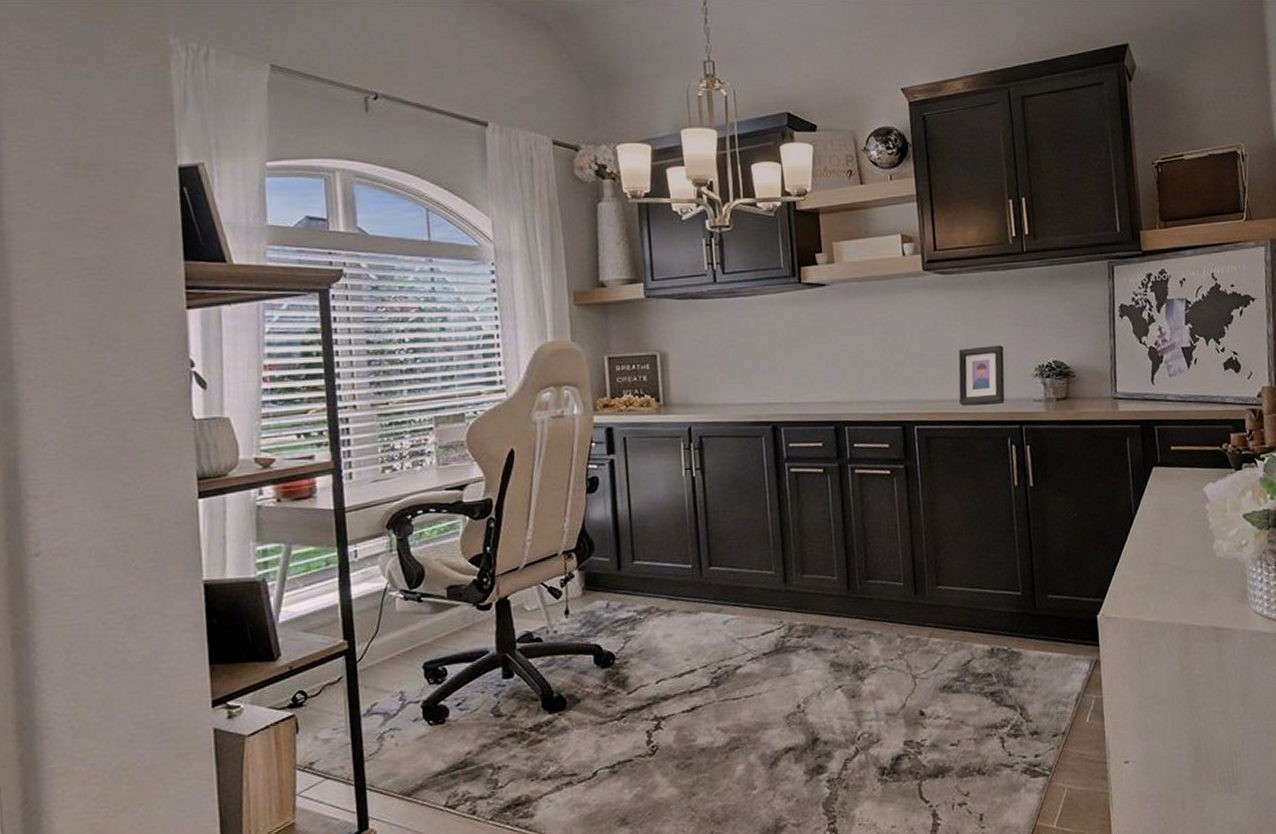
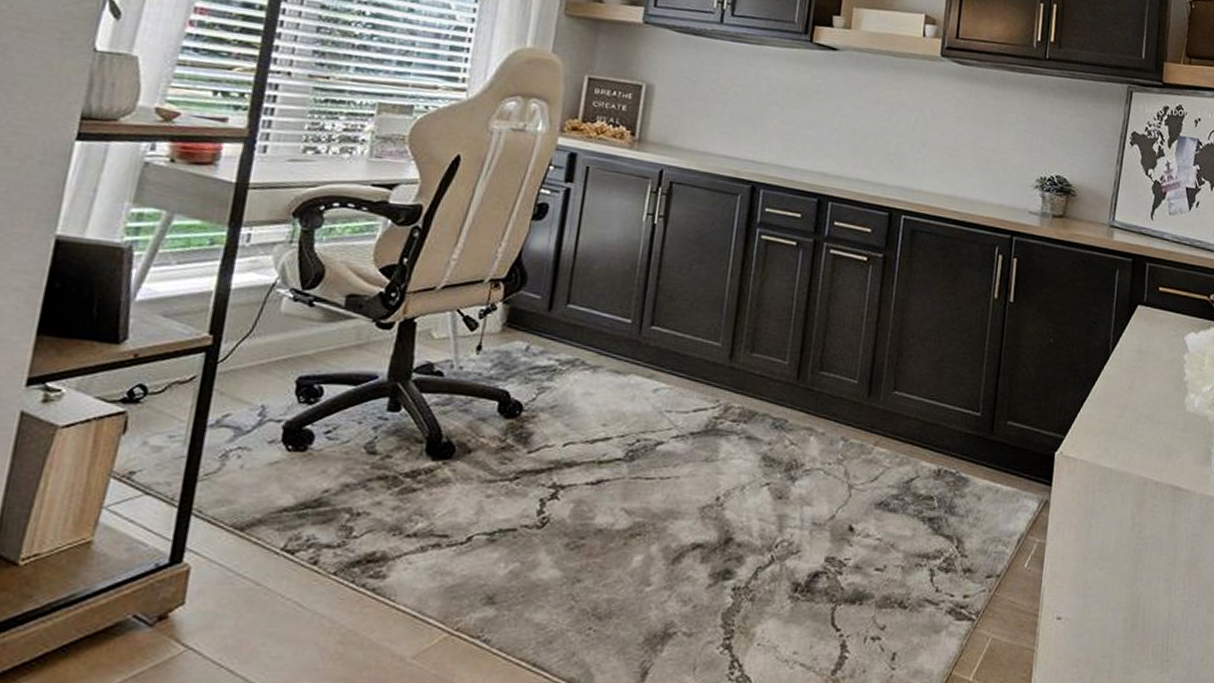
picture frame: present [958,345,1005,406] -> none [953,144,1008,208]

